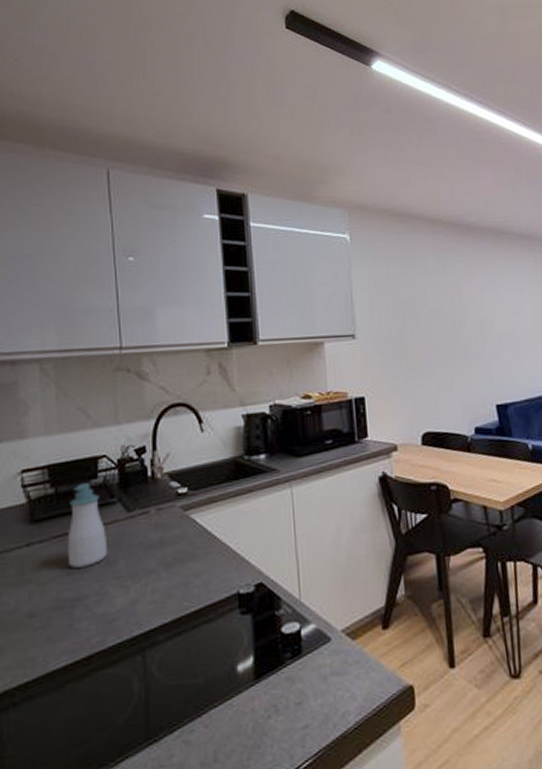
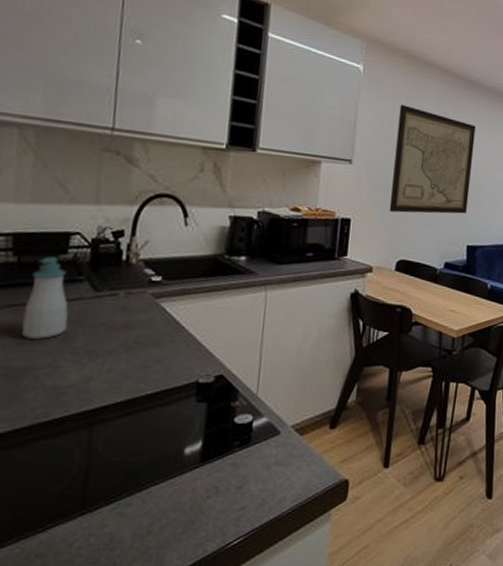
wall art: none [394,266,489,382] -> present [389,104,476,214]

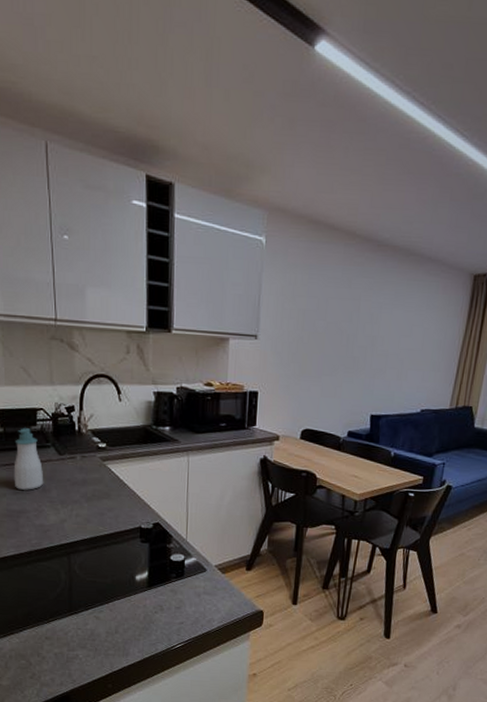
wall art: present [389,104,476,214] -> none [293,275,382,385]

